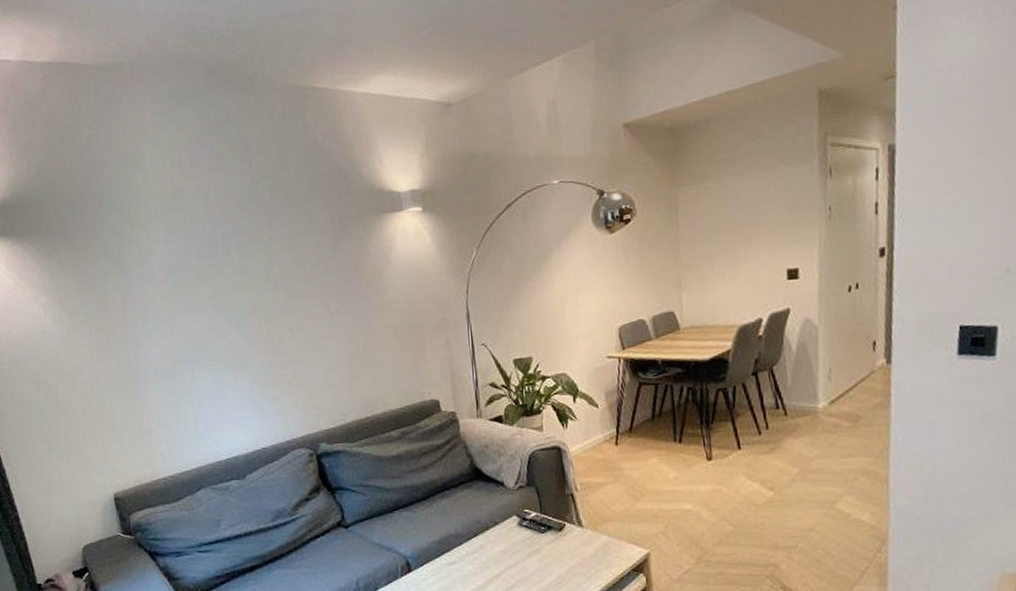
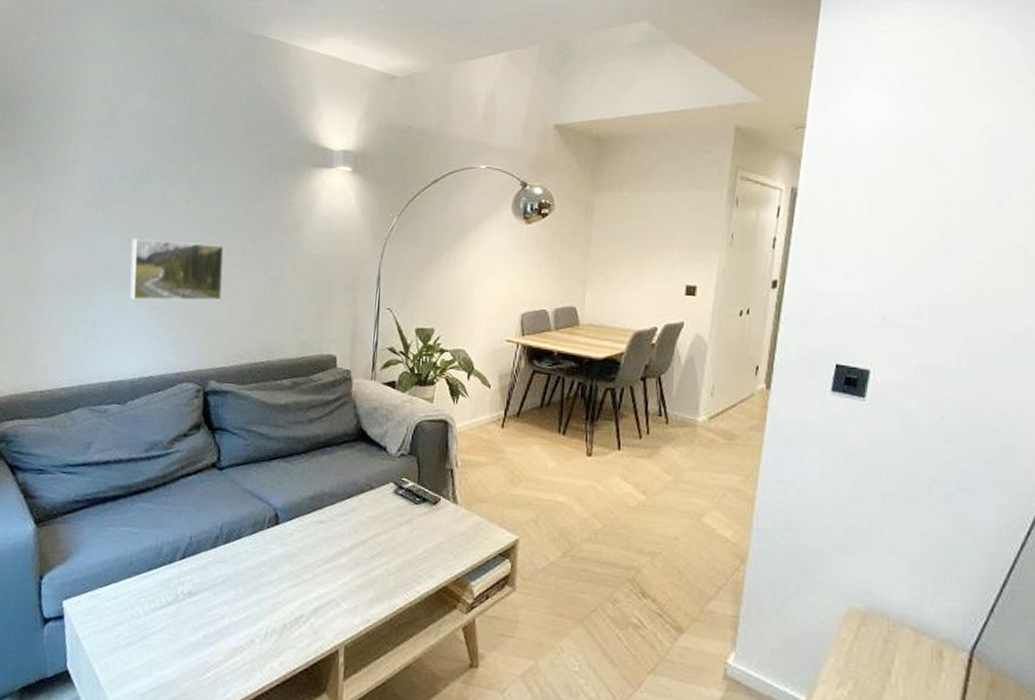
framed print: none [220,308,317,377] -> present [129,238,225,301]

